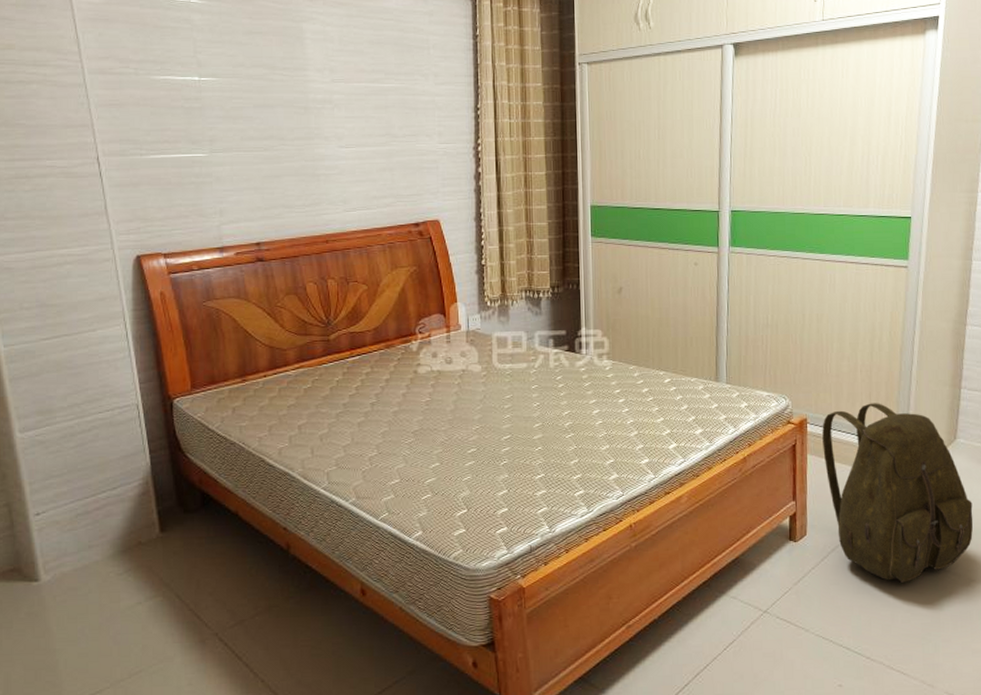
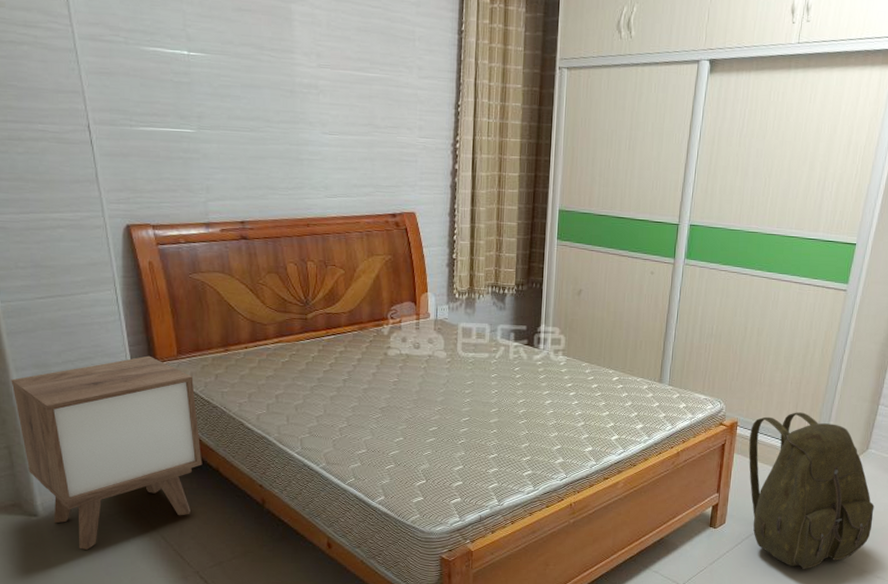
nightstand: none [13,392,220,616] -> present [11,355,203,550]

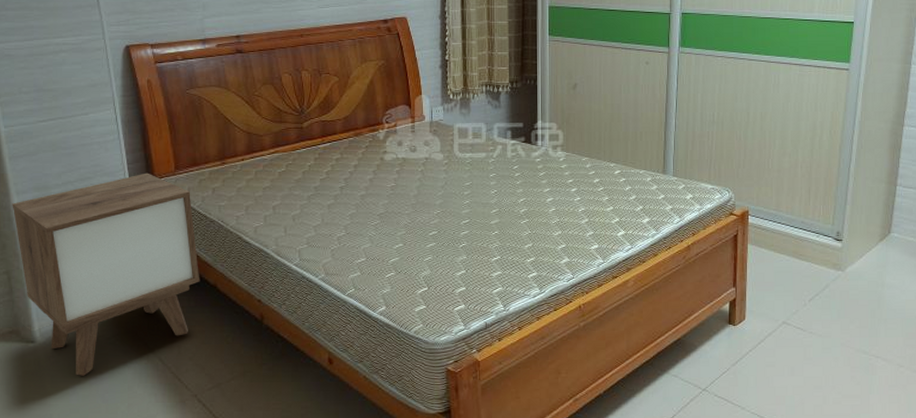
backpack: present [748,412,874,569] -> none [763,197,904,366]

